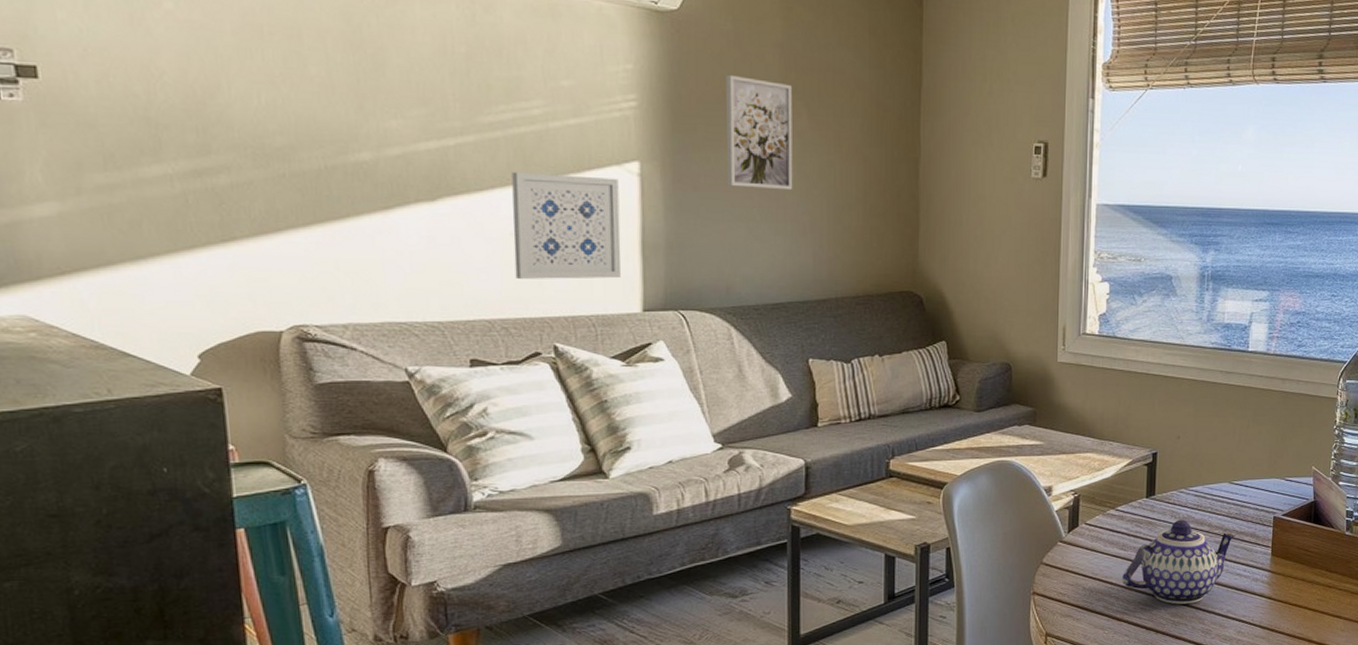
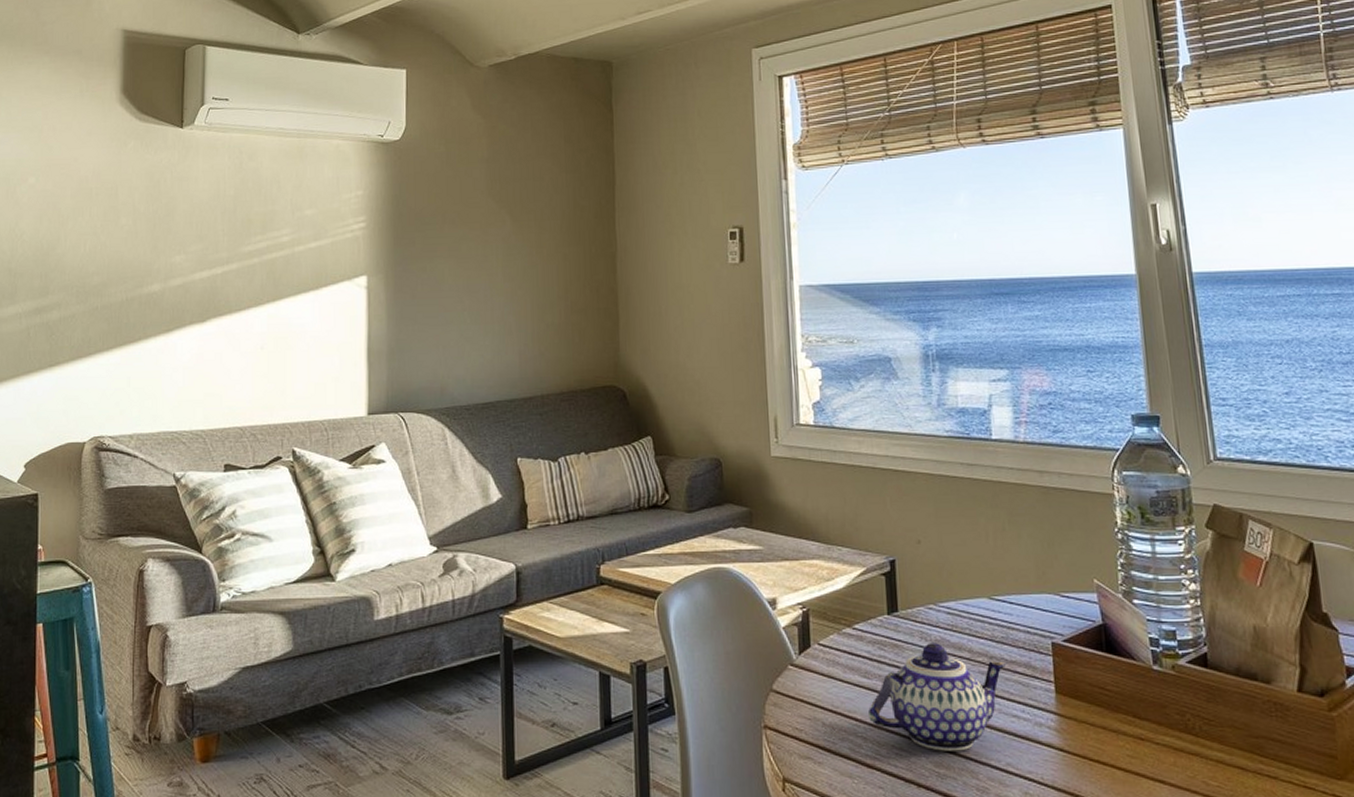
wall art: present [511,171,621,279] -> none [263,292,350,388]
wall art: present [726,74,793,191] -> none [440,191,500,293]

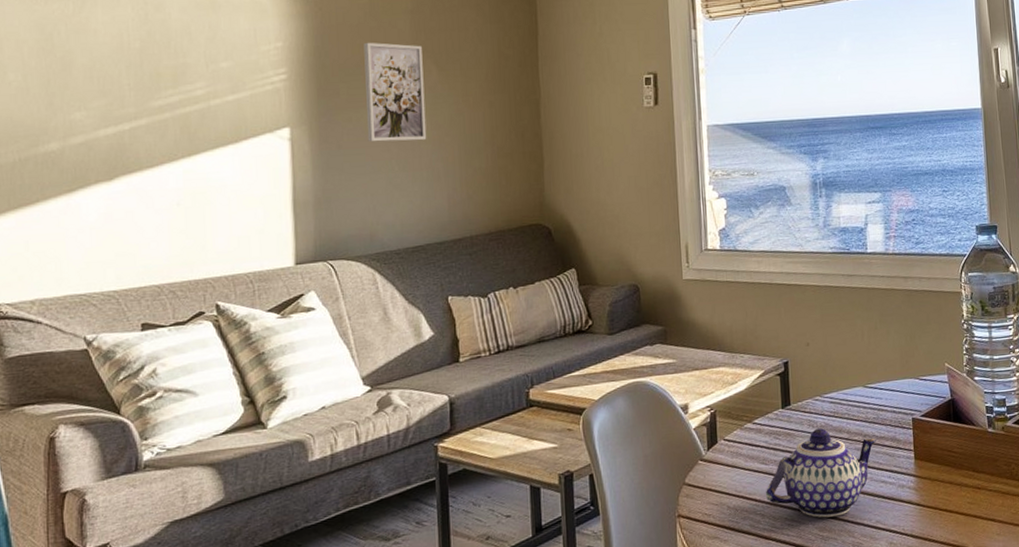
wall art: none [440,191,500,293] -> present [364,42,427,142]

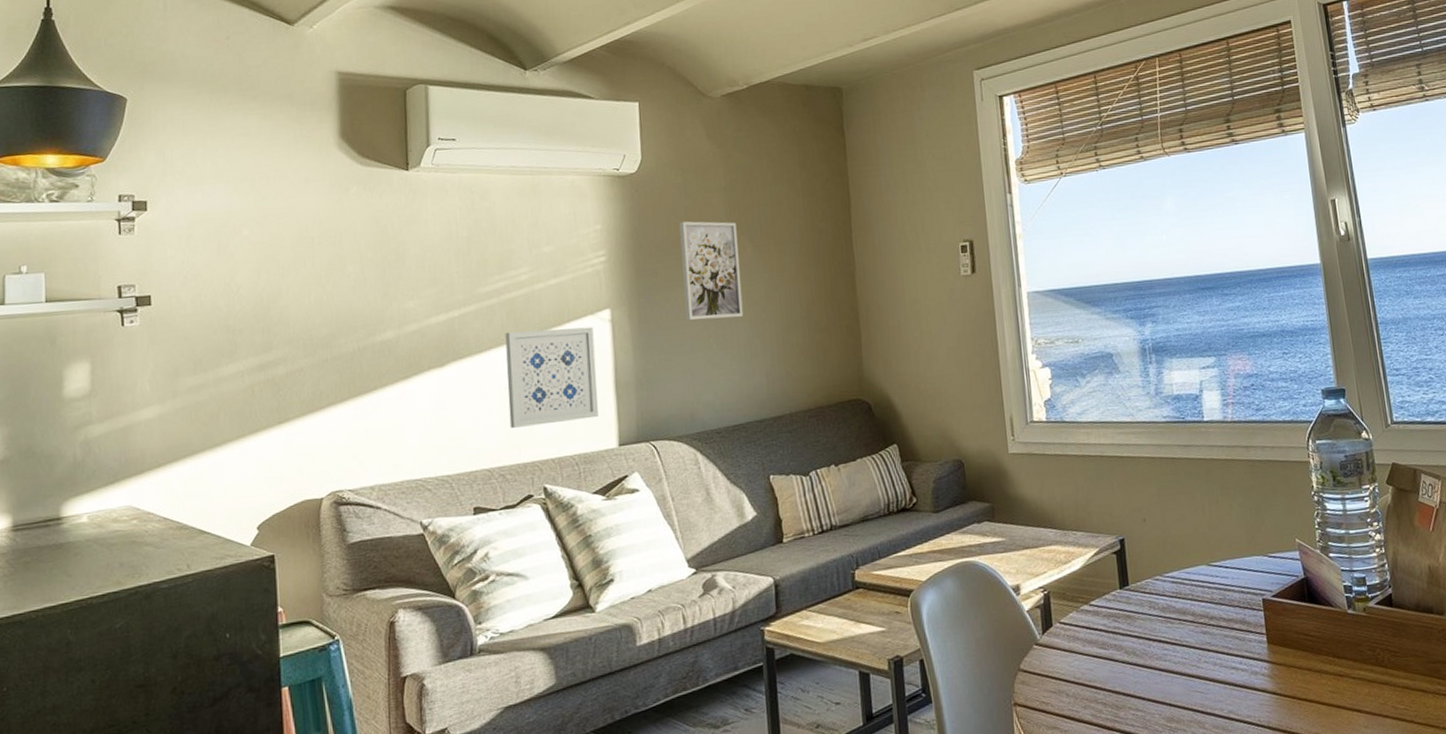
wall art: none [178,144,275,245] -> present [505,326,598,428]
teapot: present [765,428,878,518] -> none [1106,610,1226,708]

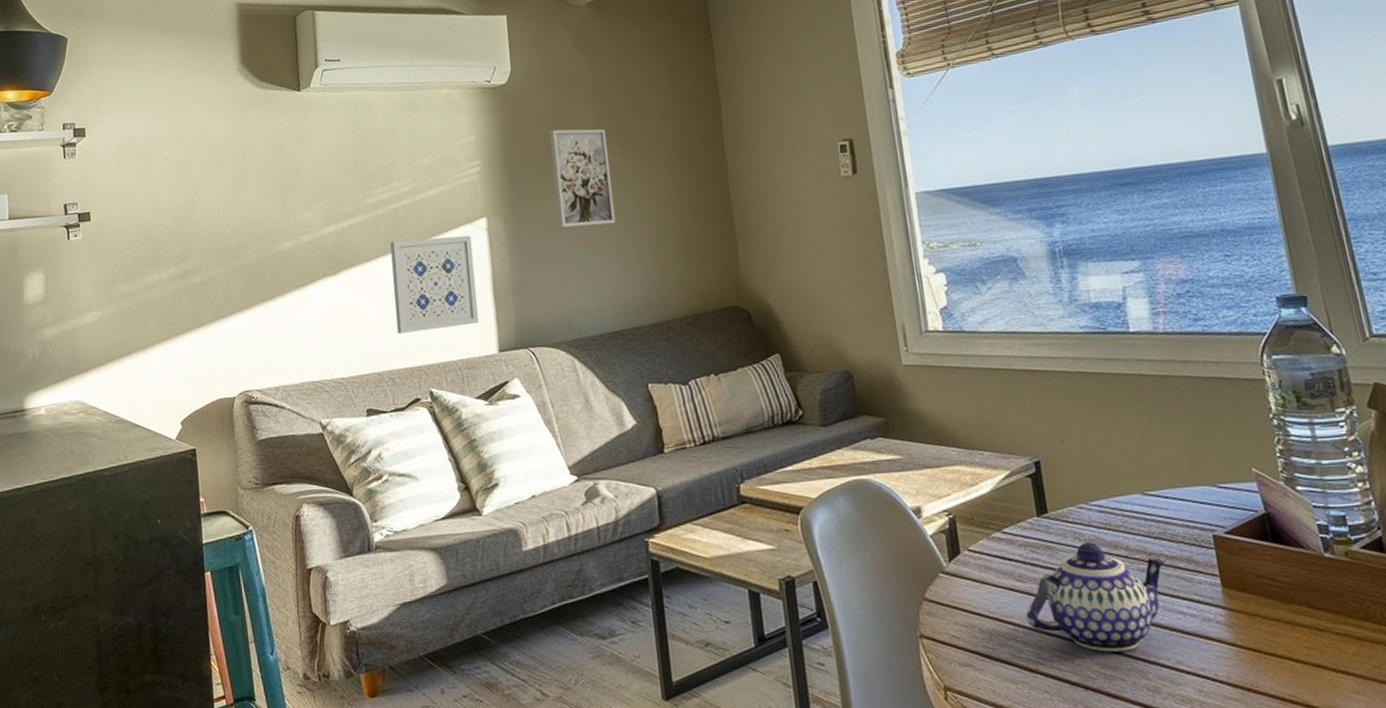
teapot: none [1106,610,1226,708] -> present [1025,542,1169,652]

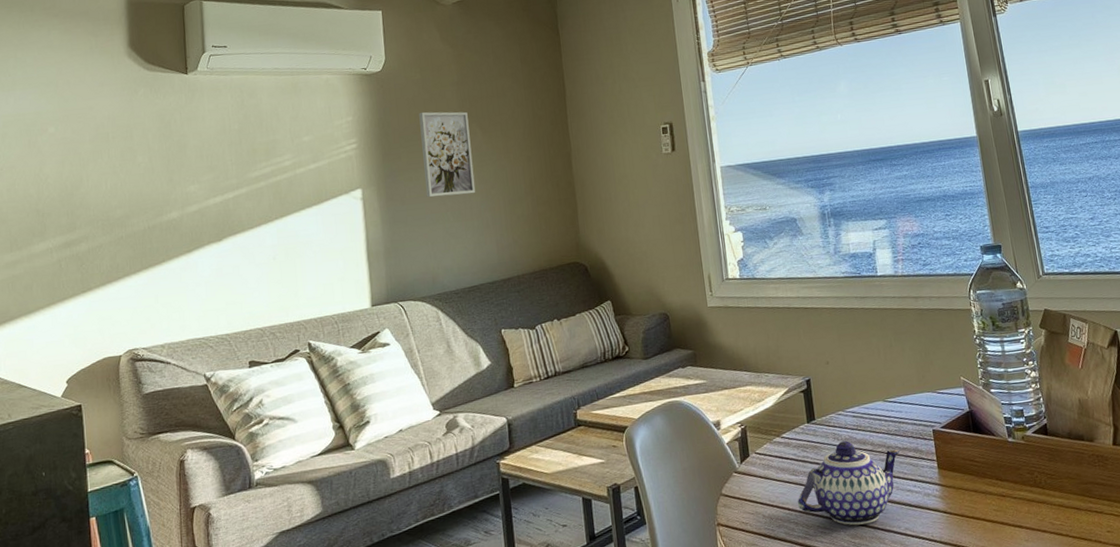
wall art: present [390,235,479,334] -> none [272,204,353,293]

